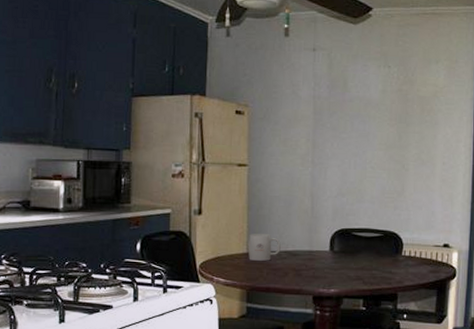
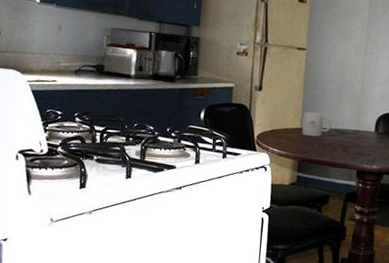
kettle: none [82,177,117,214] -> present [152,48,186,83]

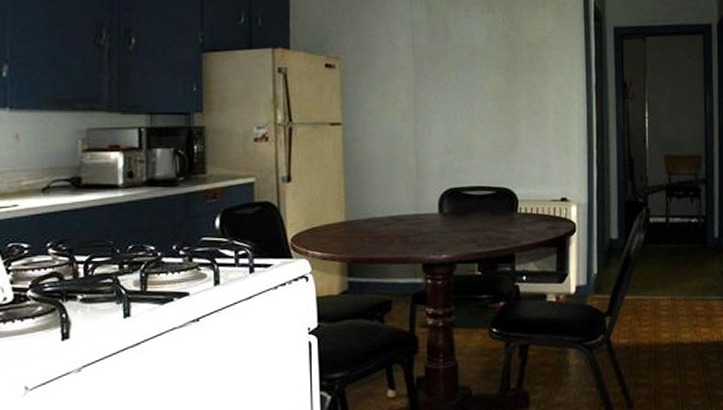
mug: present [302,111,332,137] -> none [346,199,384,231]

